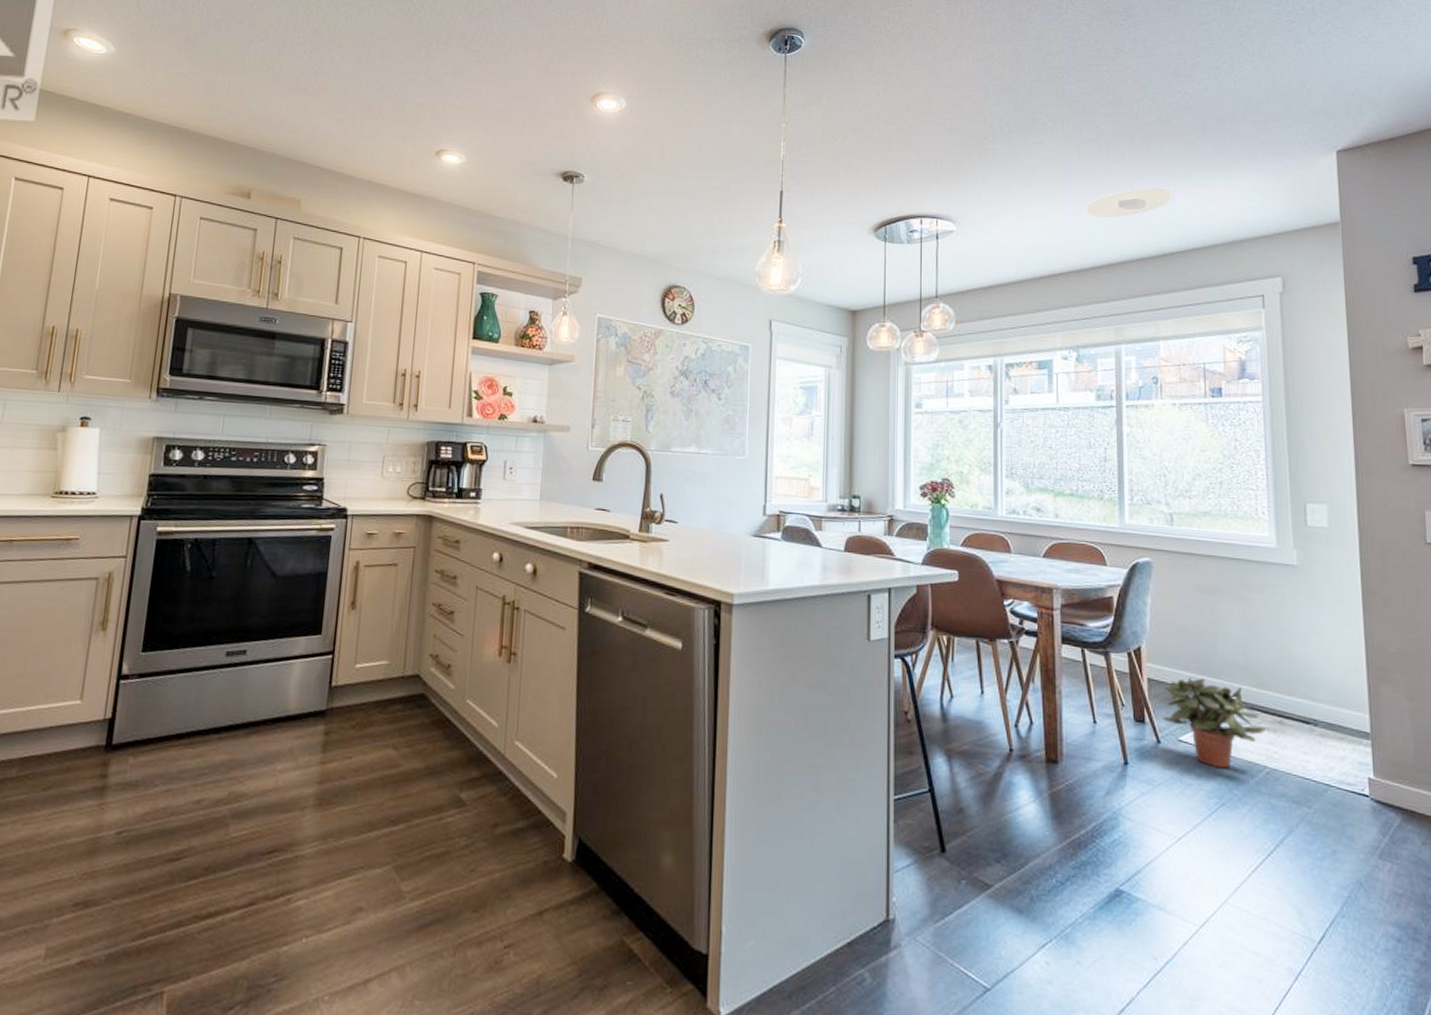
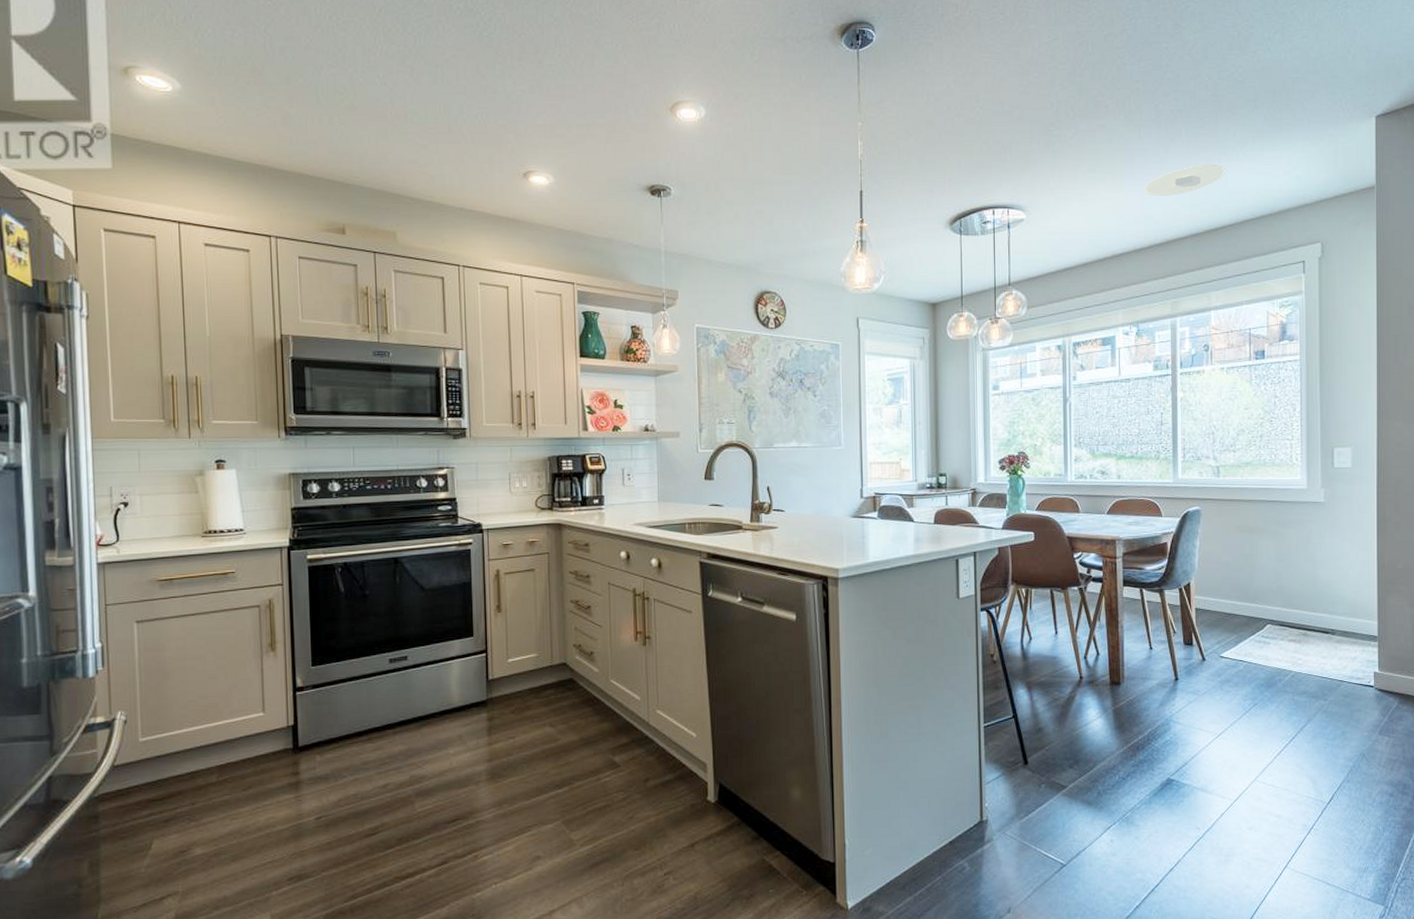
potted plant: present [1162,677,1267,769] -> none [1207,604,1293,676]

